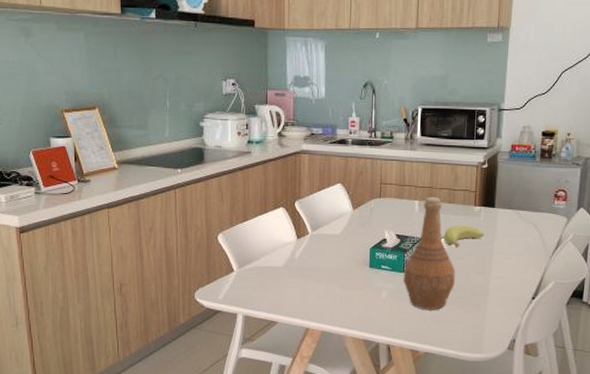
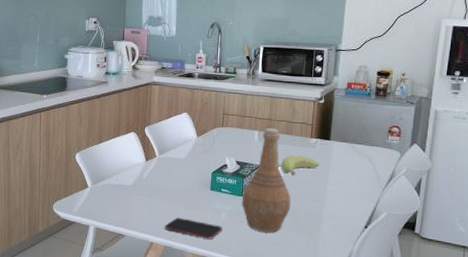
smartphone: none [320,300,384,321] -> present [164,218,223,239]

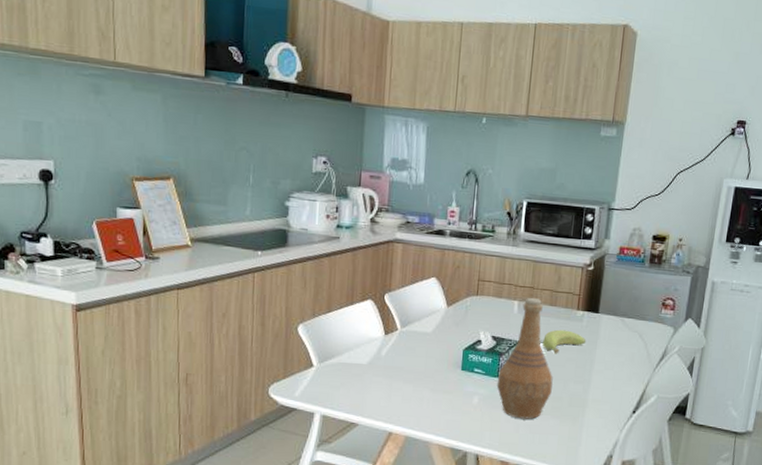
smartphone: present [164,218,223,239] -> none [405,403,475,428]

